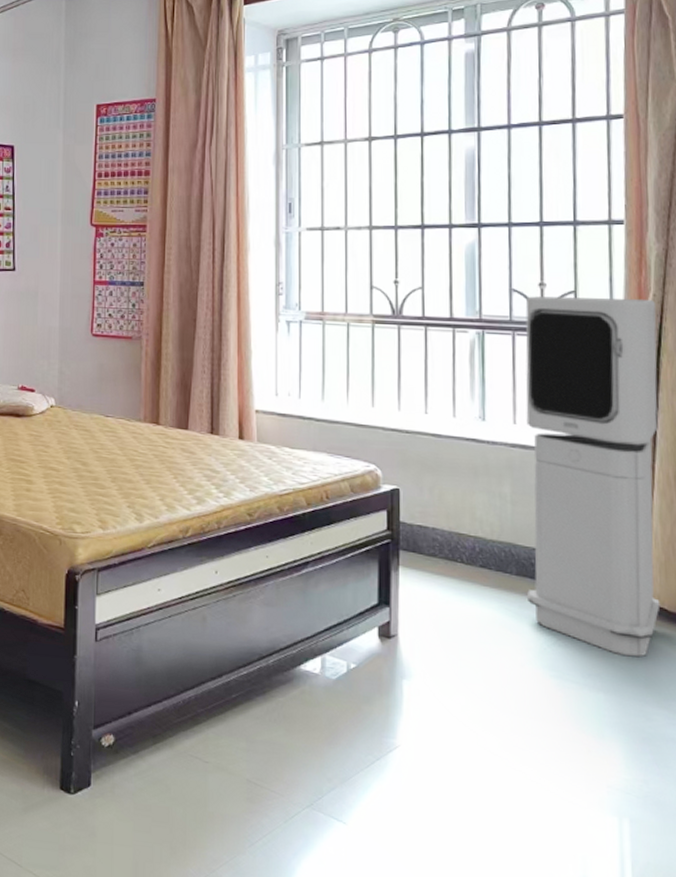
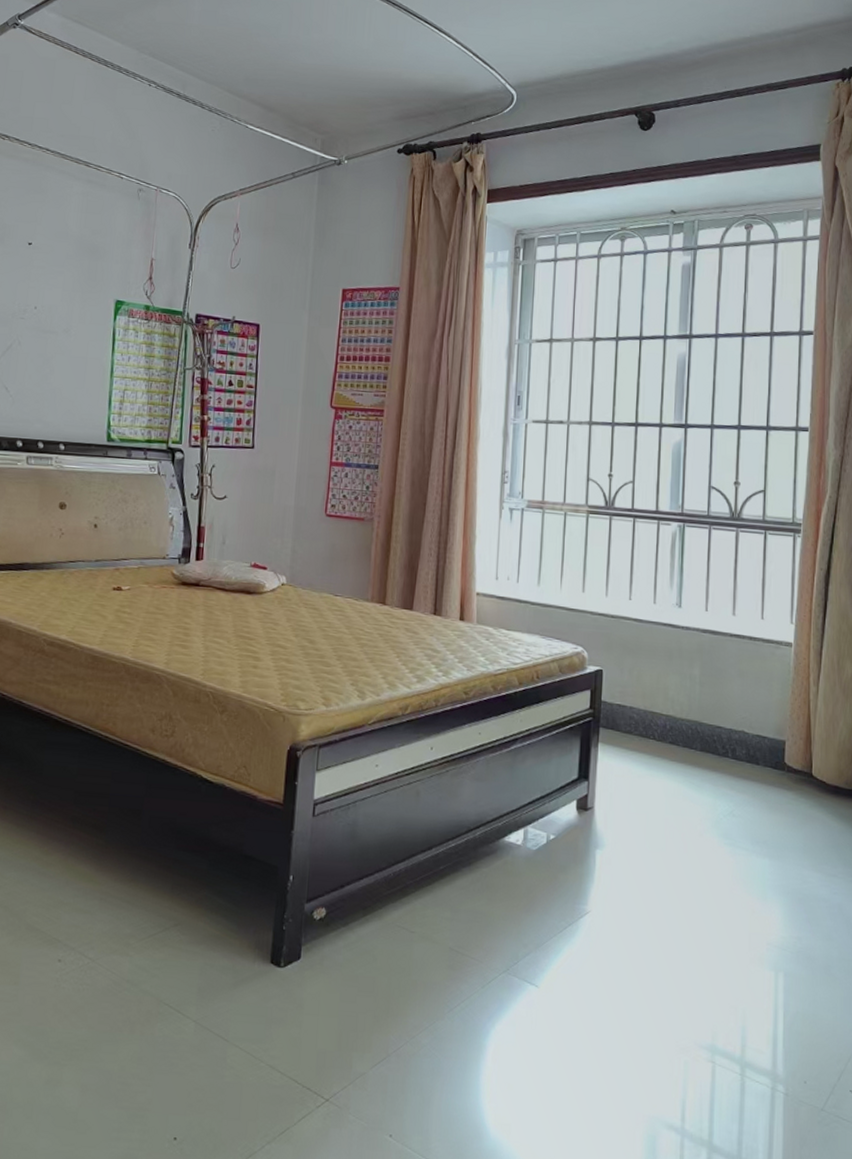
air purifier: present [525,296,661,658] -> none [708,493,831,826]

